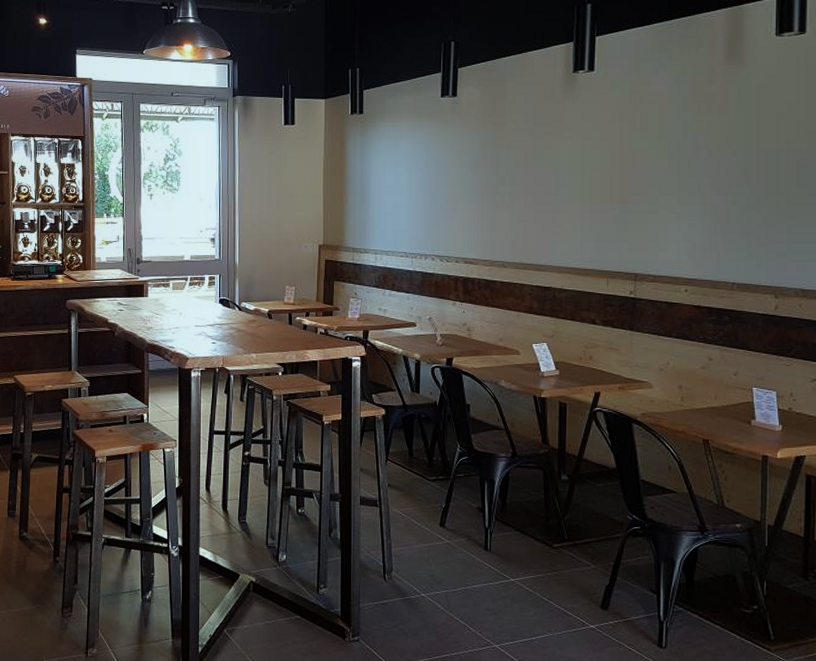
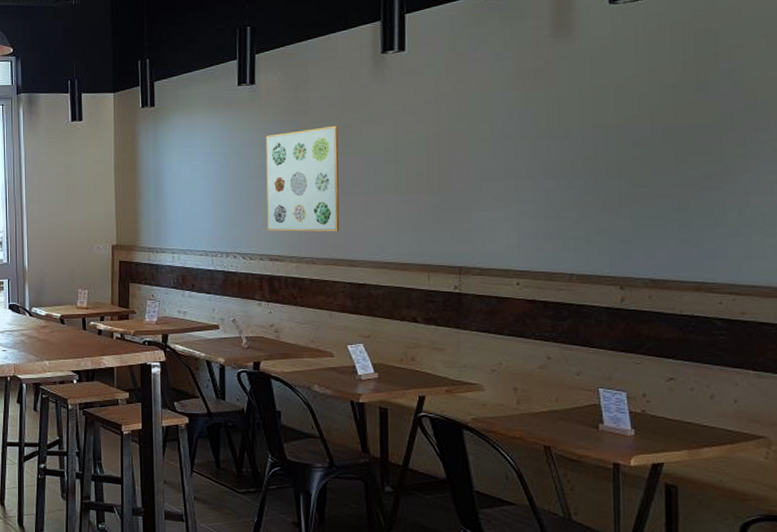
wall art: none [464,138,532,238] -> present [265,125,340,232]

